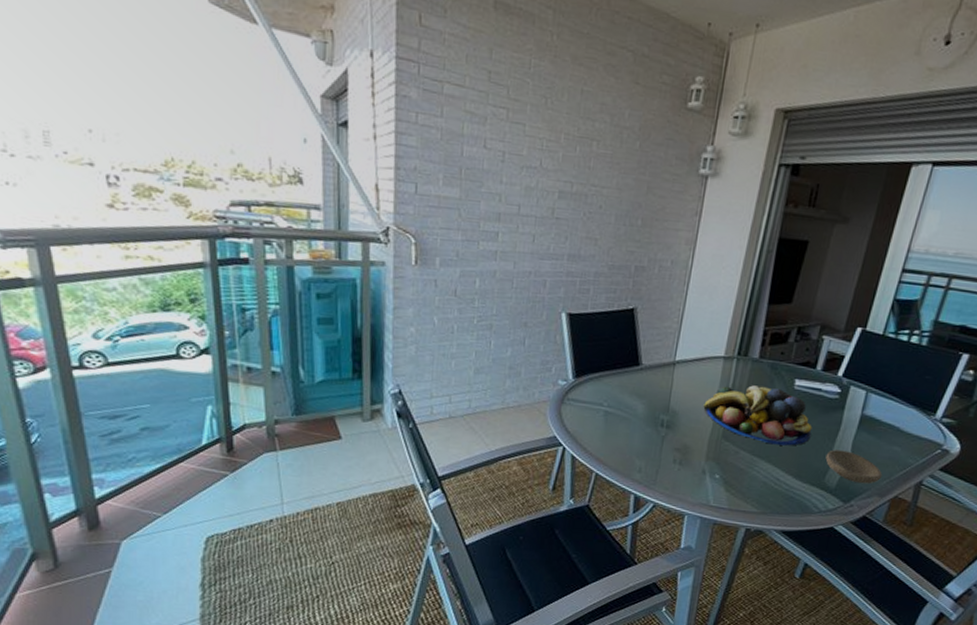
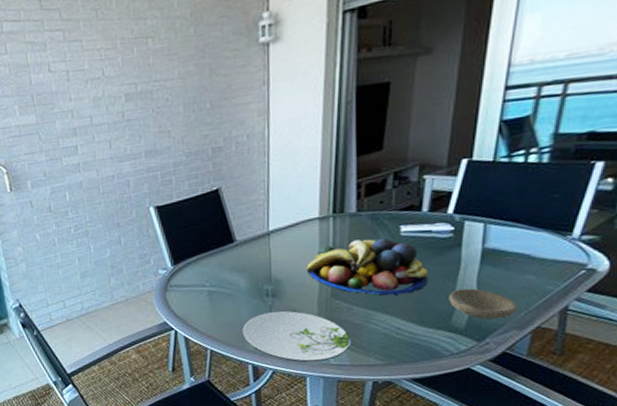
plate: none [630,443,733,501] -> present [242,311,351,363]

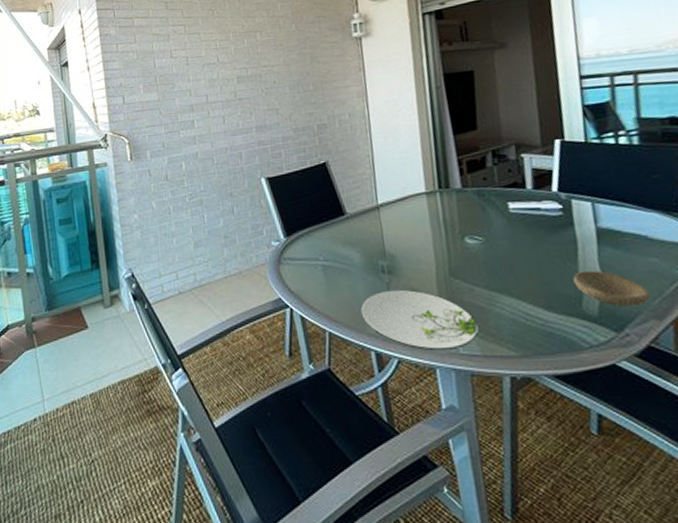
fruit bowl: present [306,238,428,295] -> none [419,215,548,276]

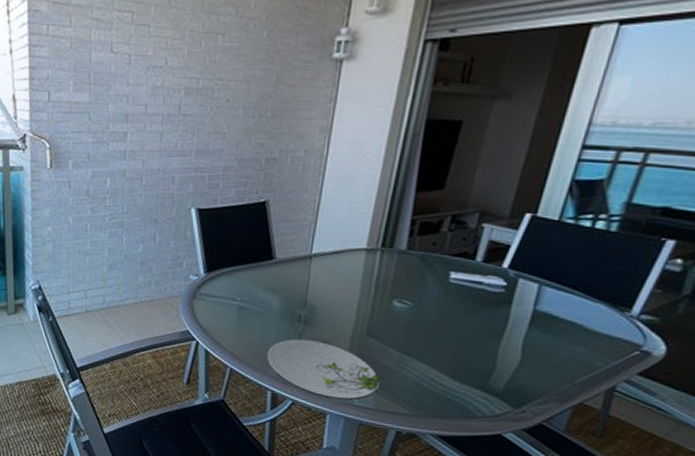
bowl: present [573,270,651,307] -> none [489,349,562,389]

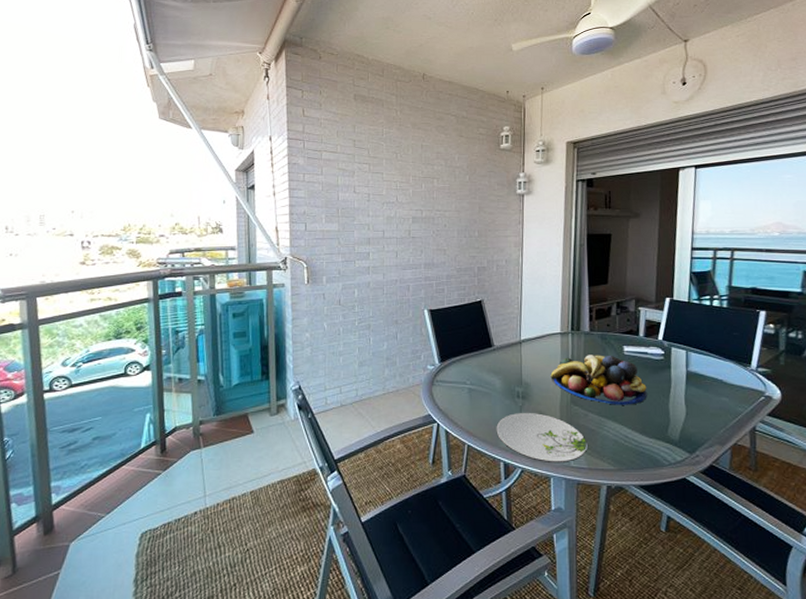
fruit bowl: none [344,279,473,344] -> present [550,355,647,405]

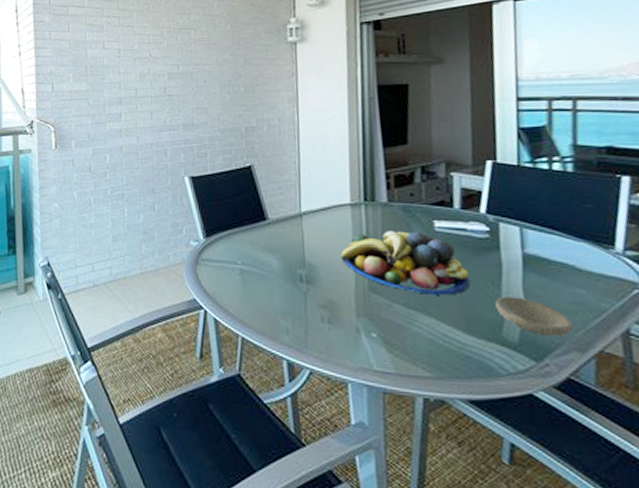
plate: present [496,413,588,464] -> none [275,301,394,366]
bowl: none [664,405,718,434] -> present [495,296,574,337]

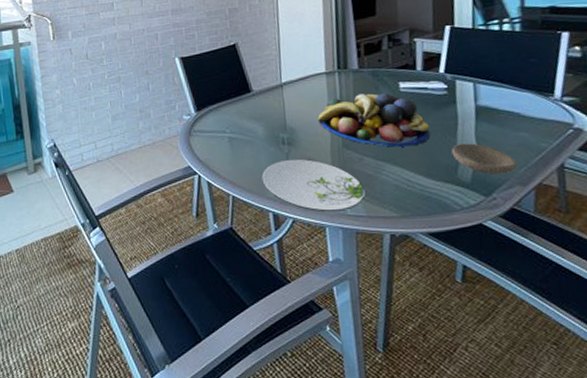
plate: none [275,301,394,366] -> present [261,159,365,212]

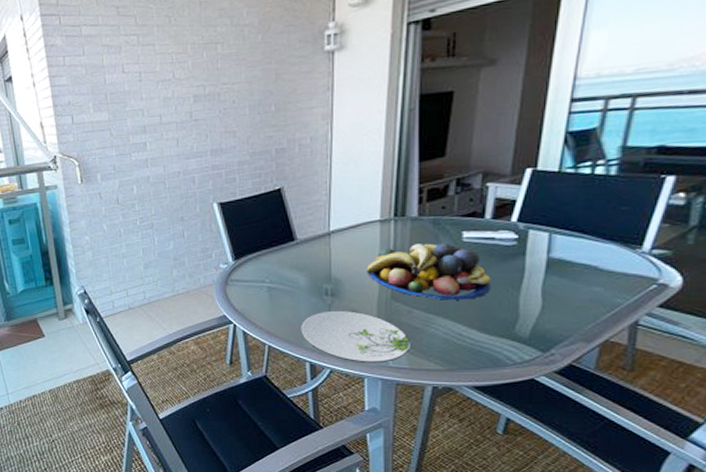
bowl: present [451,143,518,175] -> none [512,297,585,331]

